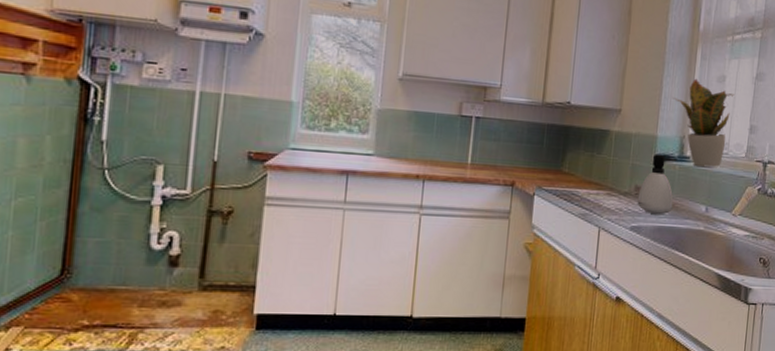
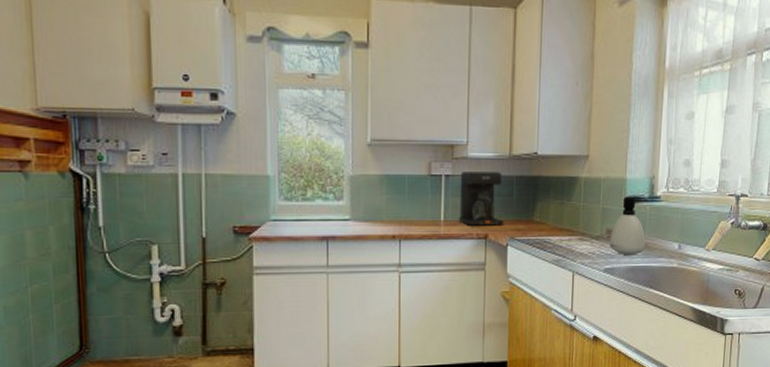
coffee maker: none [485,115,533,174] -> present [458,172,504,226]
potted plant: present [673,78,734,168] -> none [641,117,704,206]

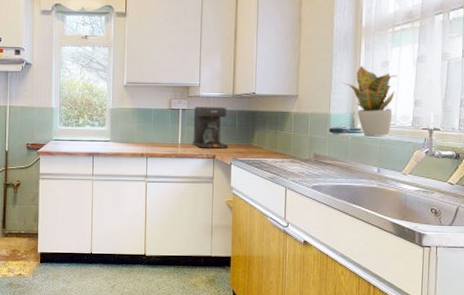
soap dispenser: present [609,197,647,256] -> none [316,129,348,176]
potted plant: none [641,117,704,206] -> present [342,65,398,137]

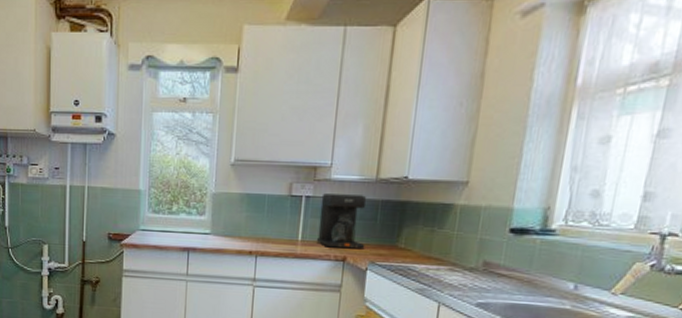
potted plant: present [342,65,398,137] -> none [535,141,623,242]

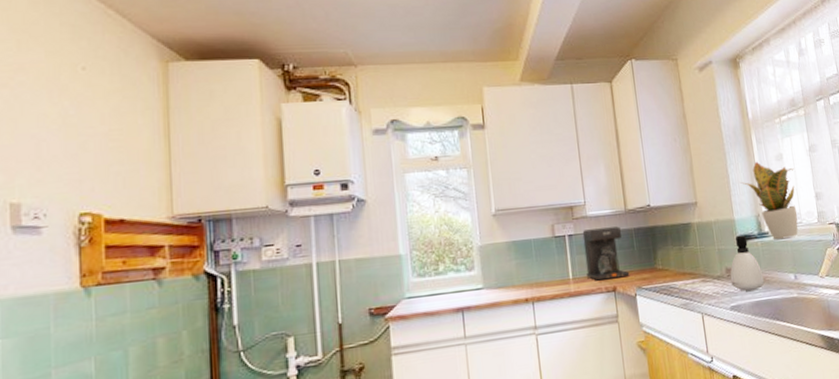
soap dispenser: none [485,228,537,292] -> present [730,236,765,292]
potted plant: none [535,141,623,242] -> present [740,161,799,240]

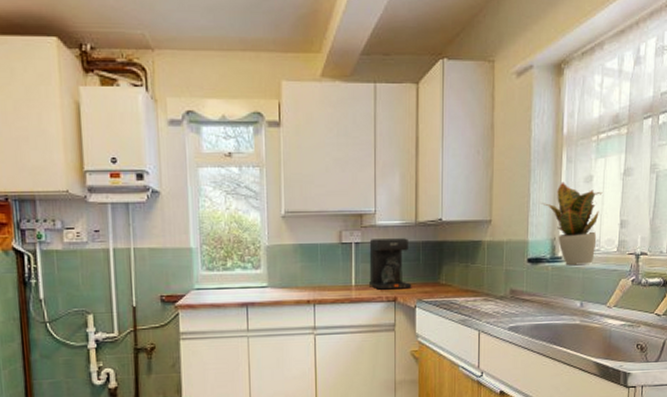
soap dispenser: present [730,236,765,292] -> none [513,259,548,314]

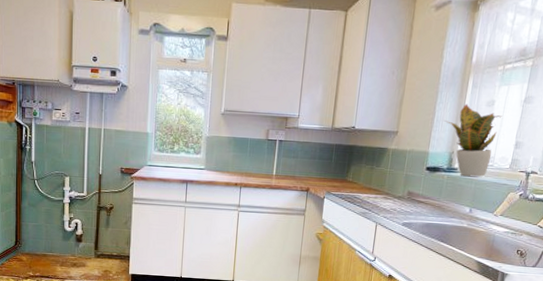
coffee maker: present [368,238,412,290] -> none [286,138,324,182]

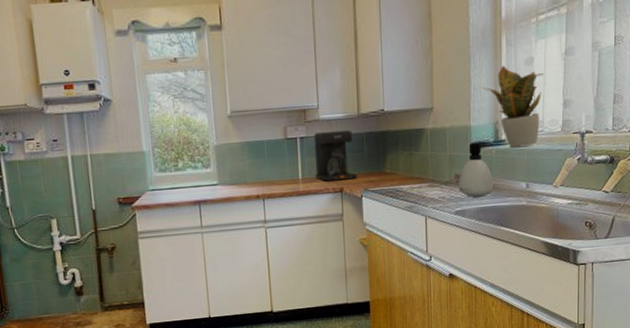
coffee maker: none [286,138,324,182] -> present [313,130,358,182]
soap dispenser: none [409,167,445,215] -> present [458,143,494,198]

